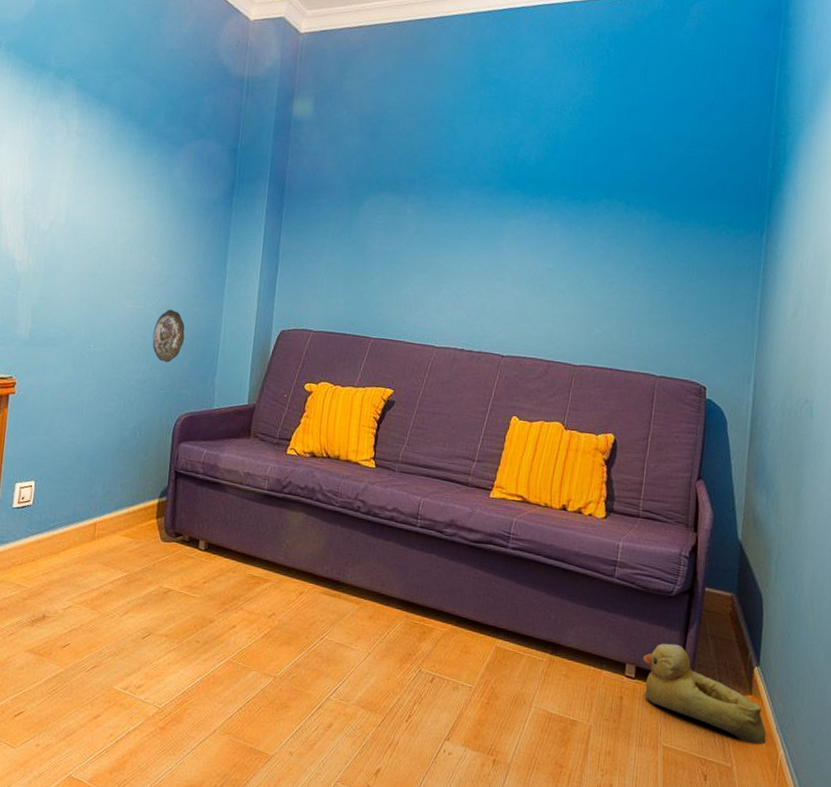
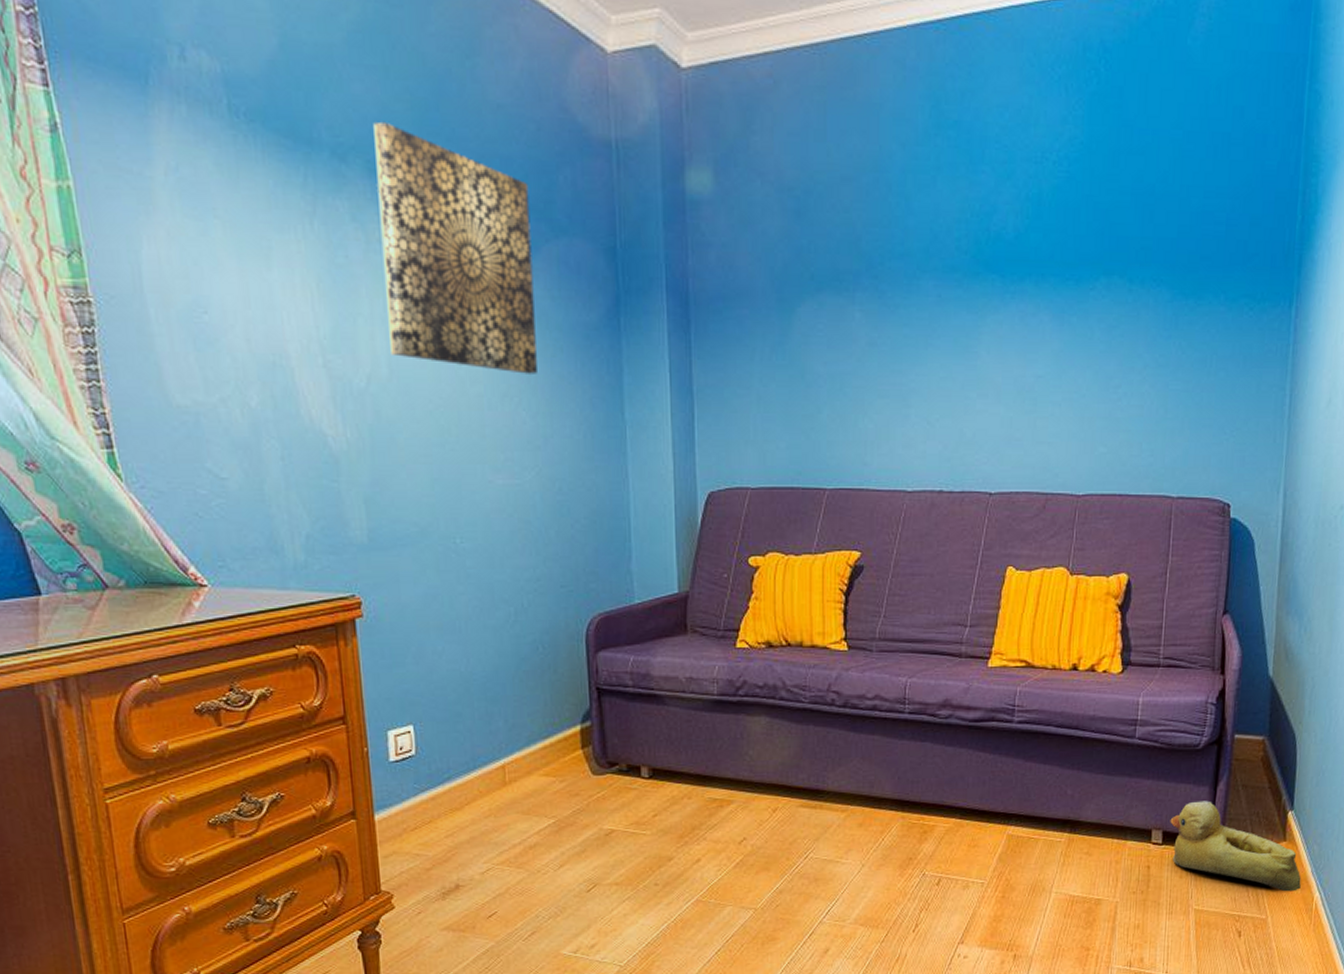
wall art: none [69,55,183,232] -> present [373,121,537,374]
decorative plate: present [152,309,185,363] -> none [538,480,582,551]

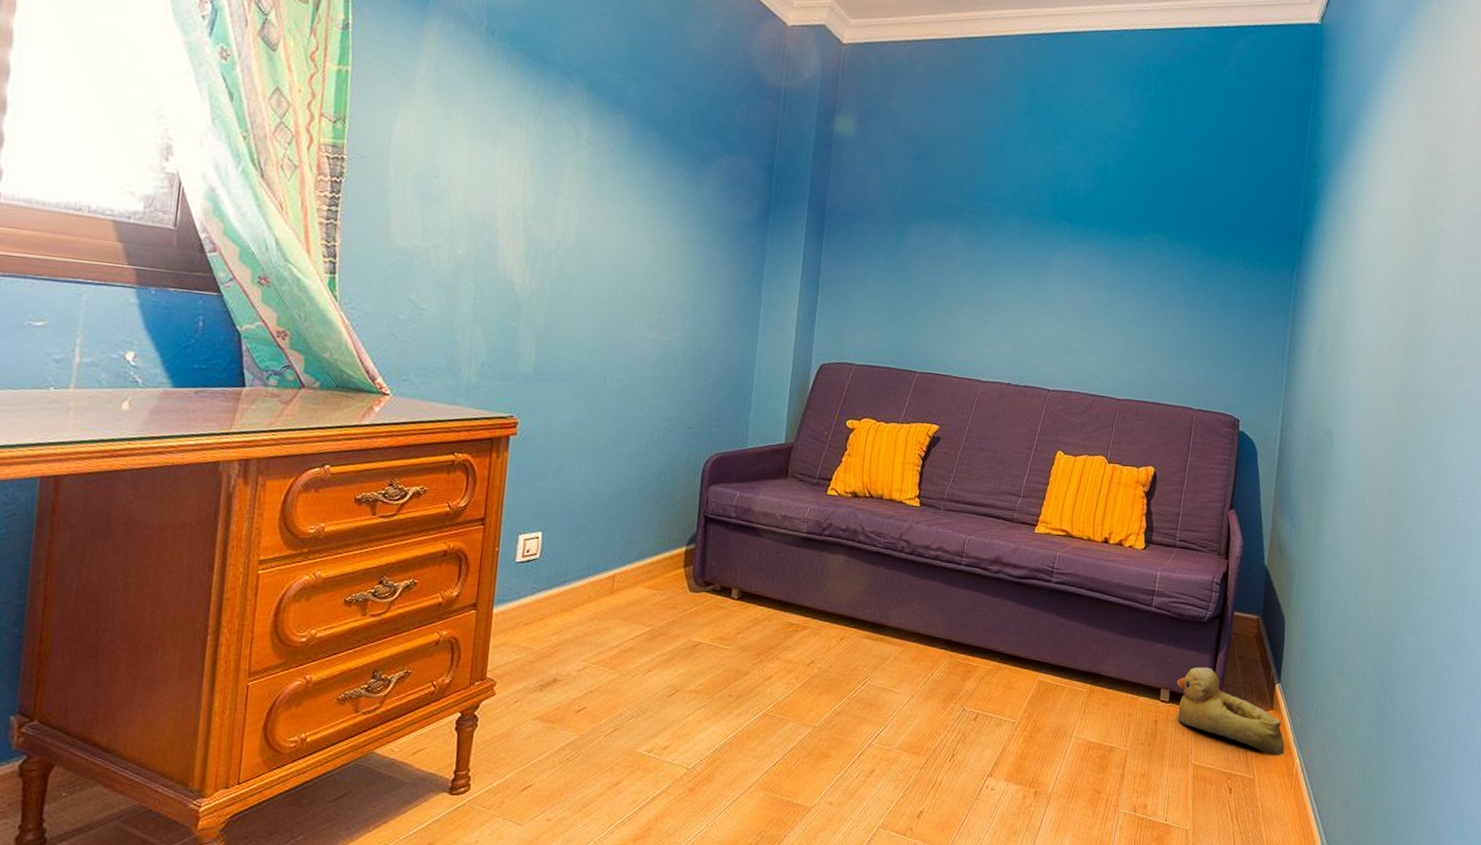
wall art: present [373,121,537,374] -> none [580,53,712,256]

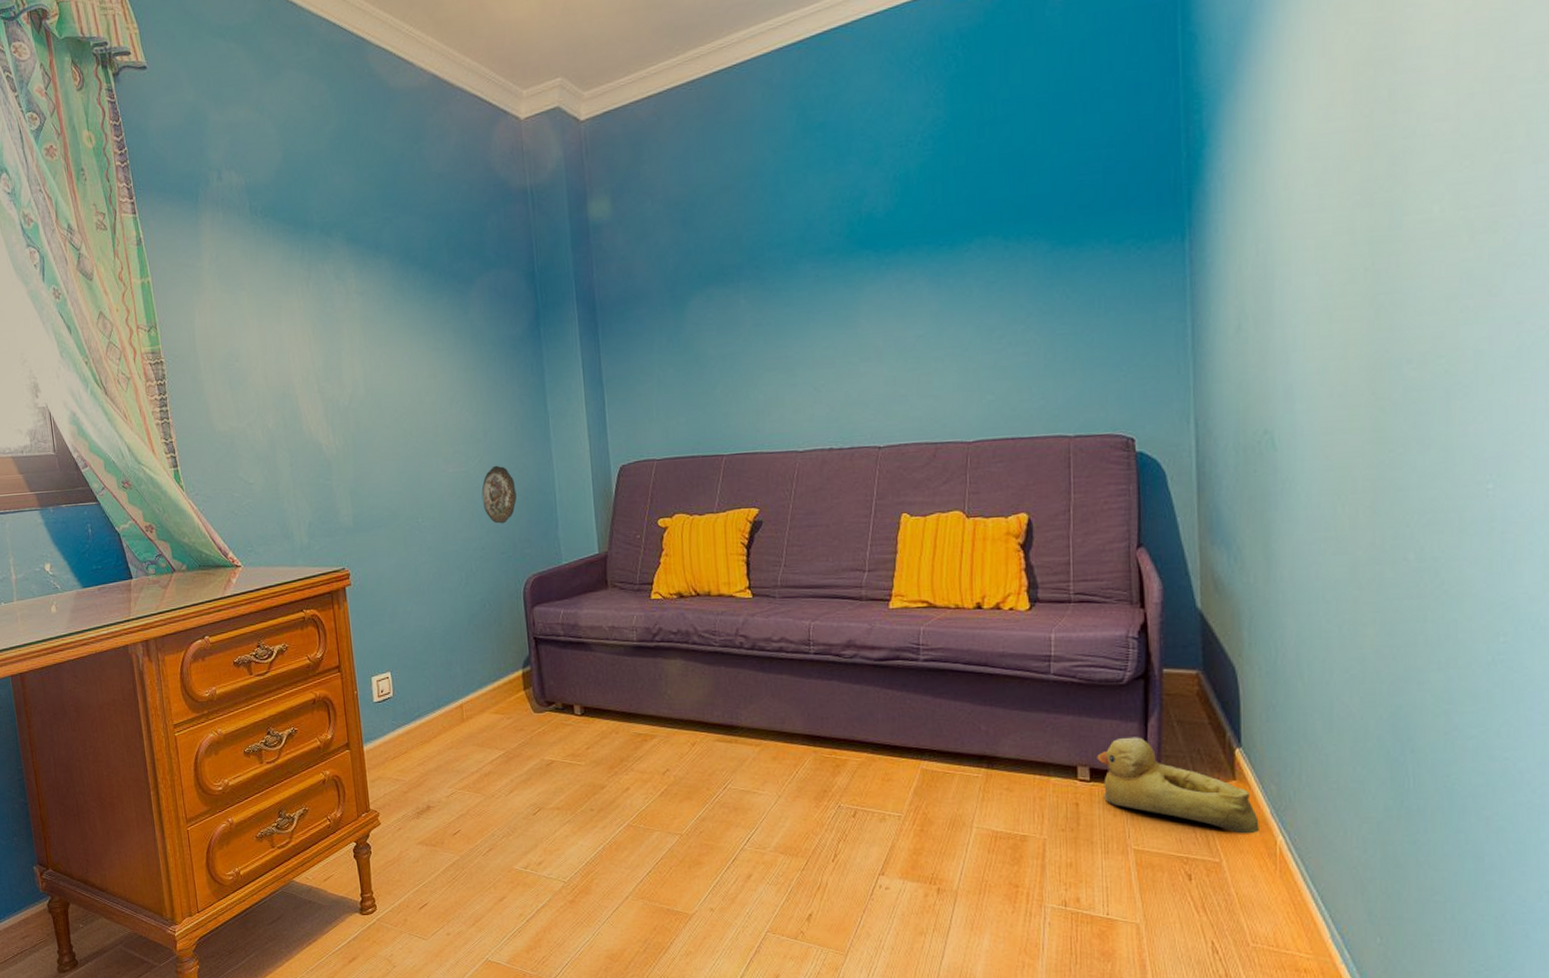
decorative plate: none [678,340,715,399] -> present [481,465,517,524]

